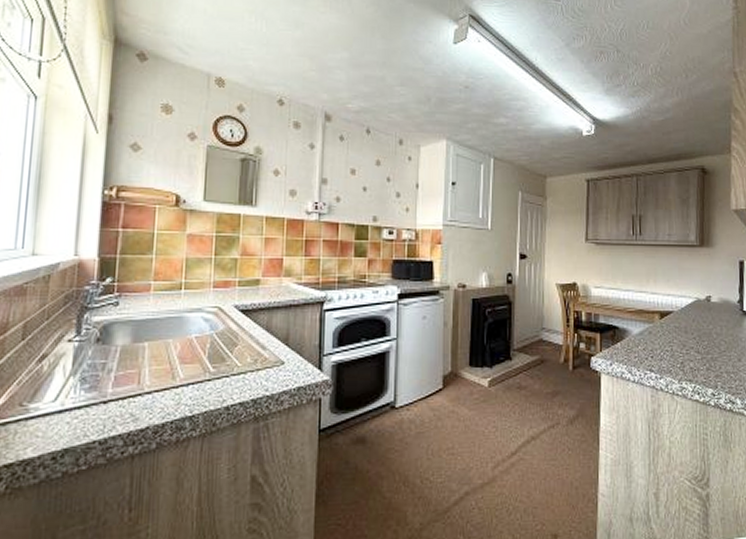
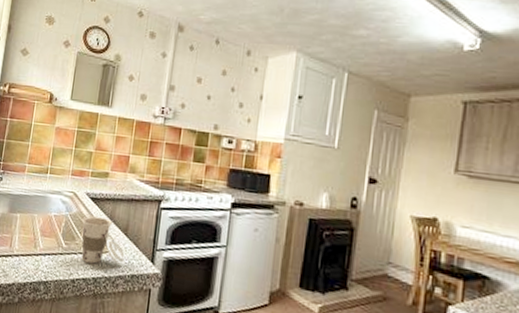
cup: none [232,331,289,384] -> present [81,216,126,266]

